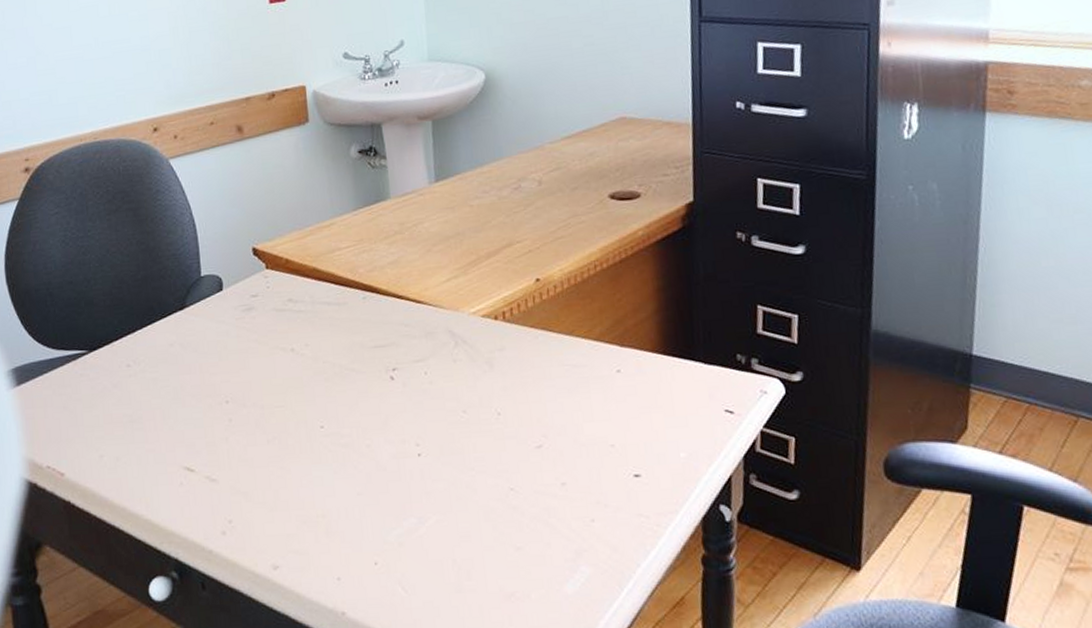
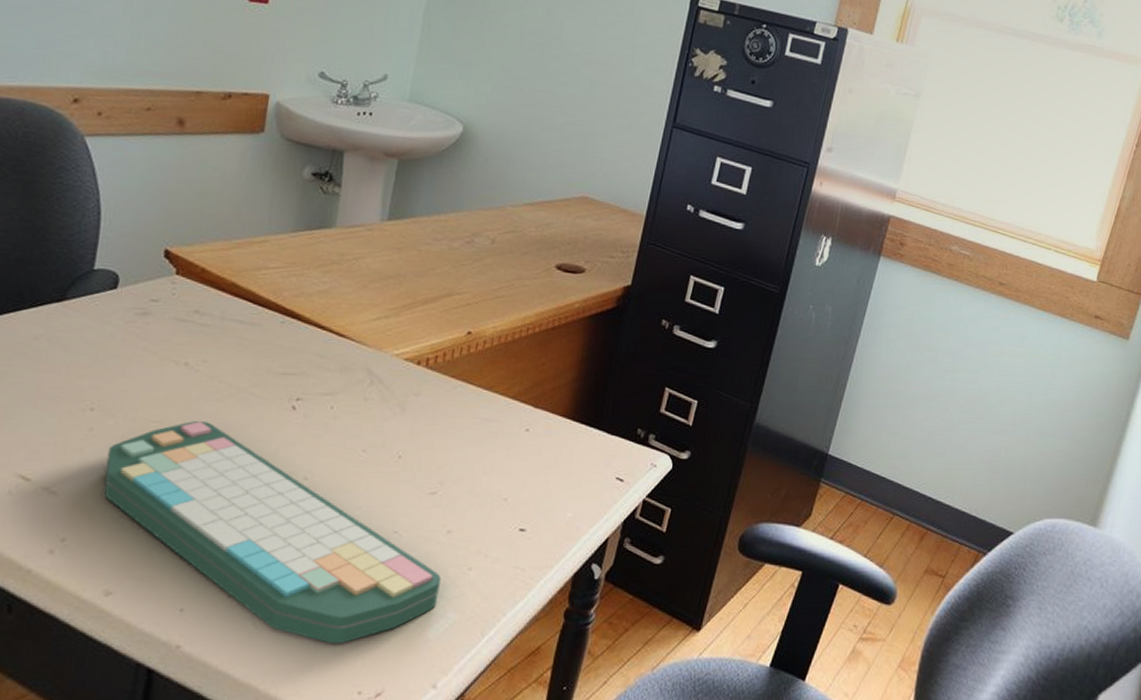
computer keyboard: none [247,401,568,604] -> present [104,421,442,644]

